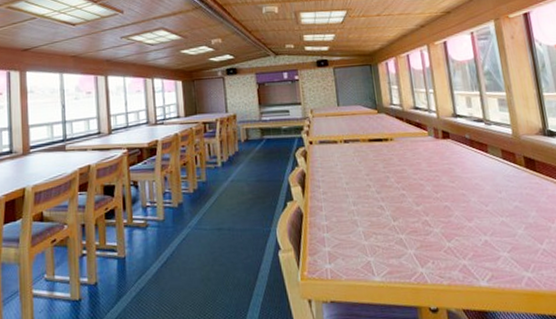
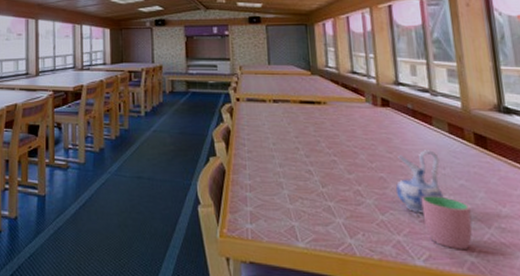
ceramic pitcher: none [459,176,502,237] -> present [395,150,444,214]
cup: none [481,218,528,268] -> present [421,196,473,251]

